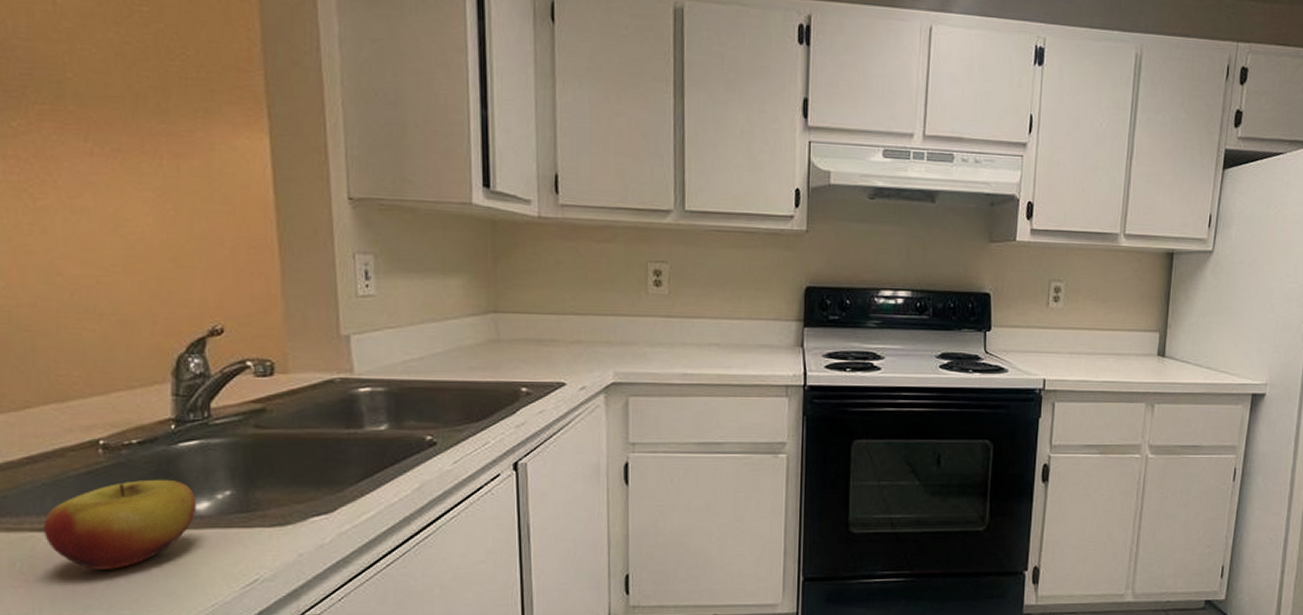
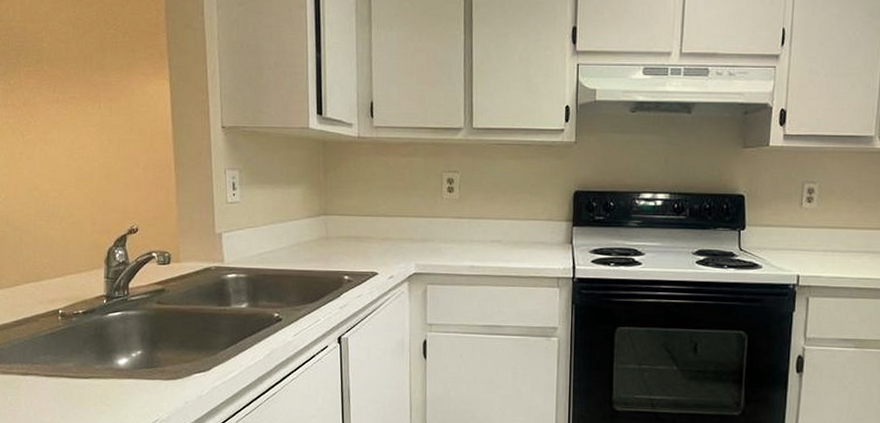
apple: present [44,479,197,570] -> none [25,340,119,406]

